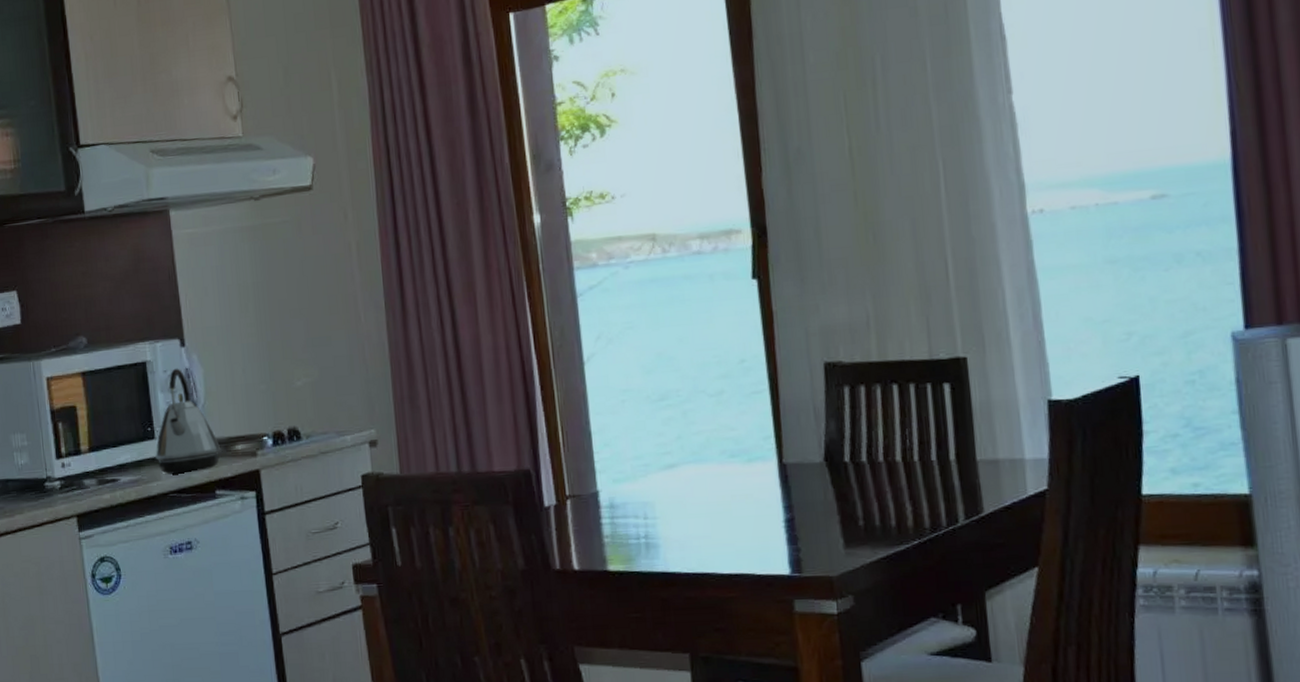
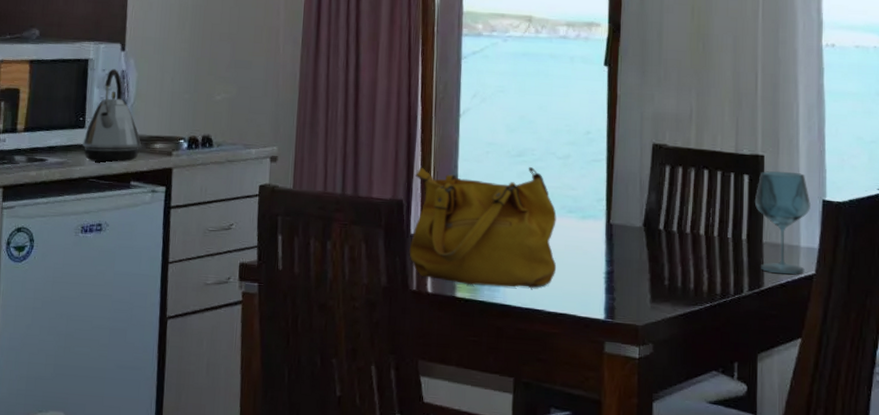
handbag: none [541,411,725,556] -> present [409,167,557,288]
wine glass: none [960,372,1034,495] -> present [754,171,811,275]

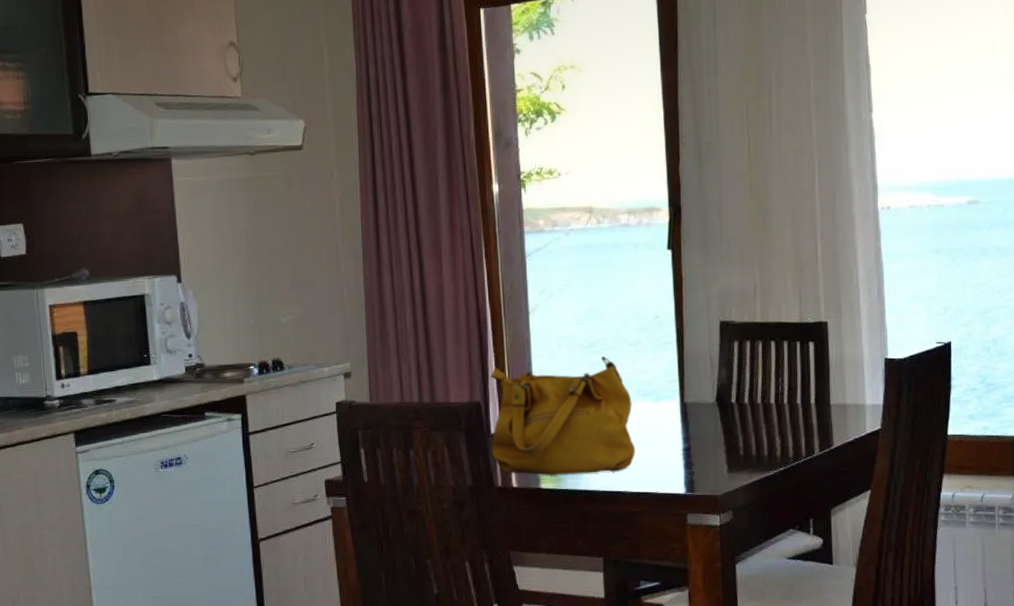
kettle: present [82,69,141,163] -> none [150,302,210,397]
wine glass: present [754,171,811,275] -> none [820,334,874,433]

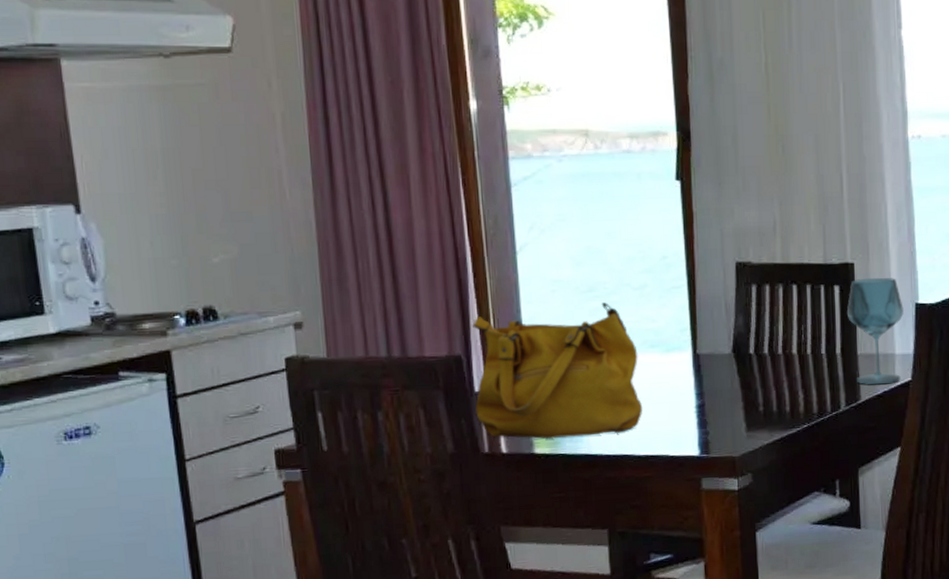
wine glass: none [820,334,874,433] -> present [846,277,904,385]

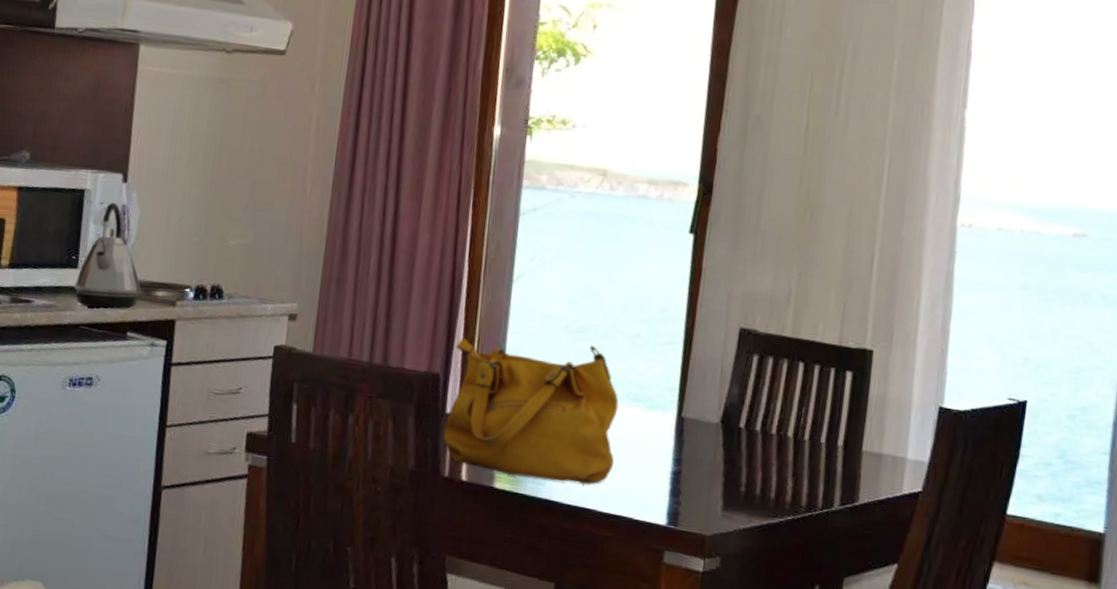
kettle: none [45,237,124,354] -> present [74,202,141,310]
wine glass: present [846,277,904,385] -> none [856,368,925,491]

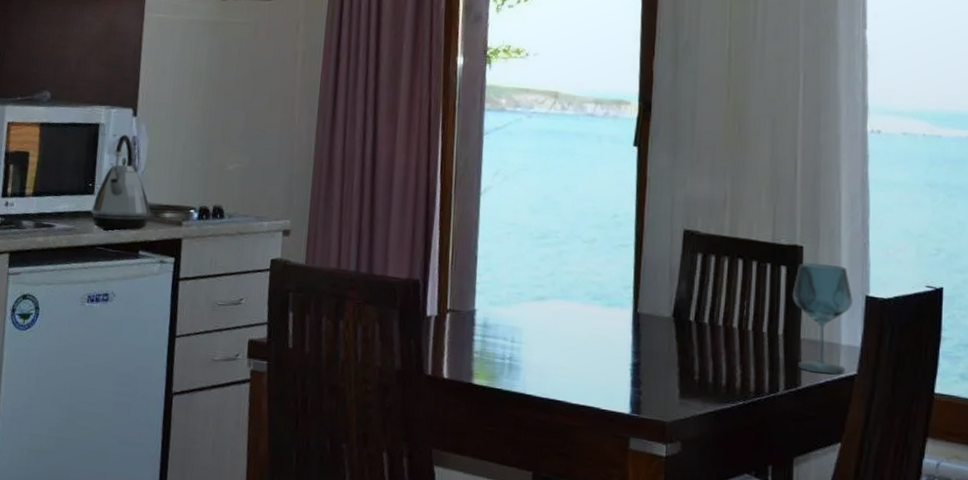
handbag: present [443,337,619,484] -> none [425,246,581,378]
wine glass: none [856,368,925,491] -> present [792,263,853,374]

